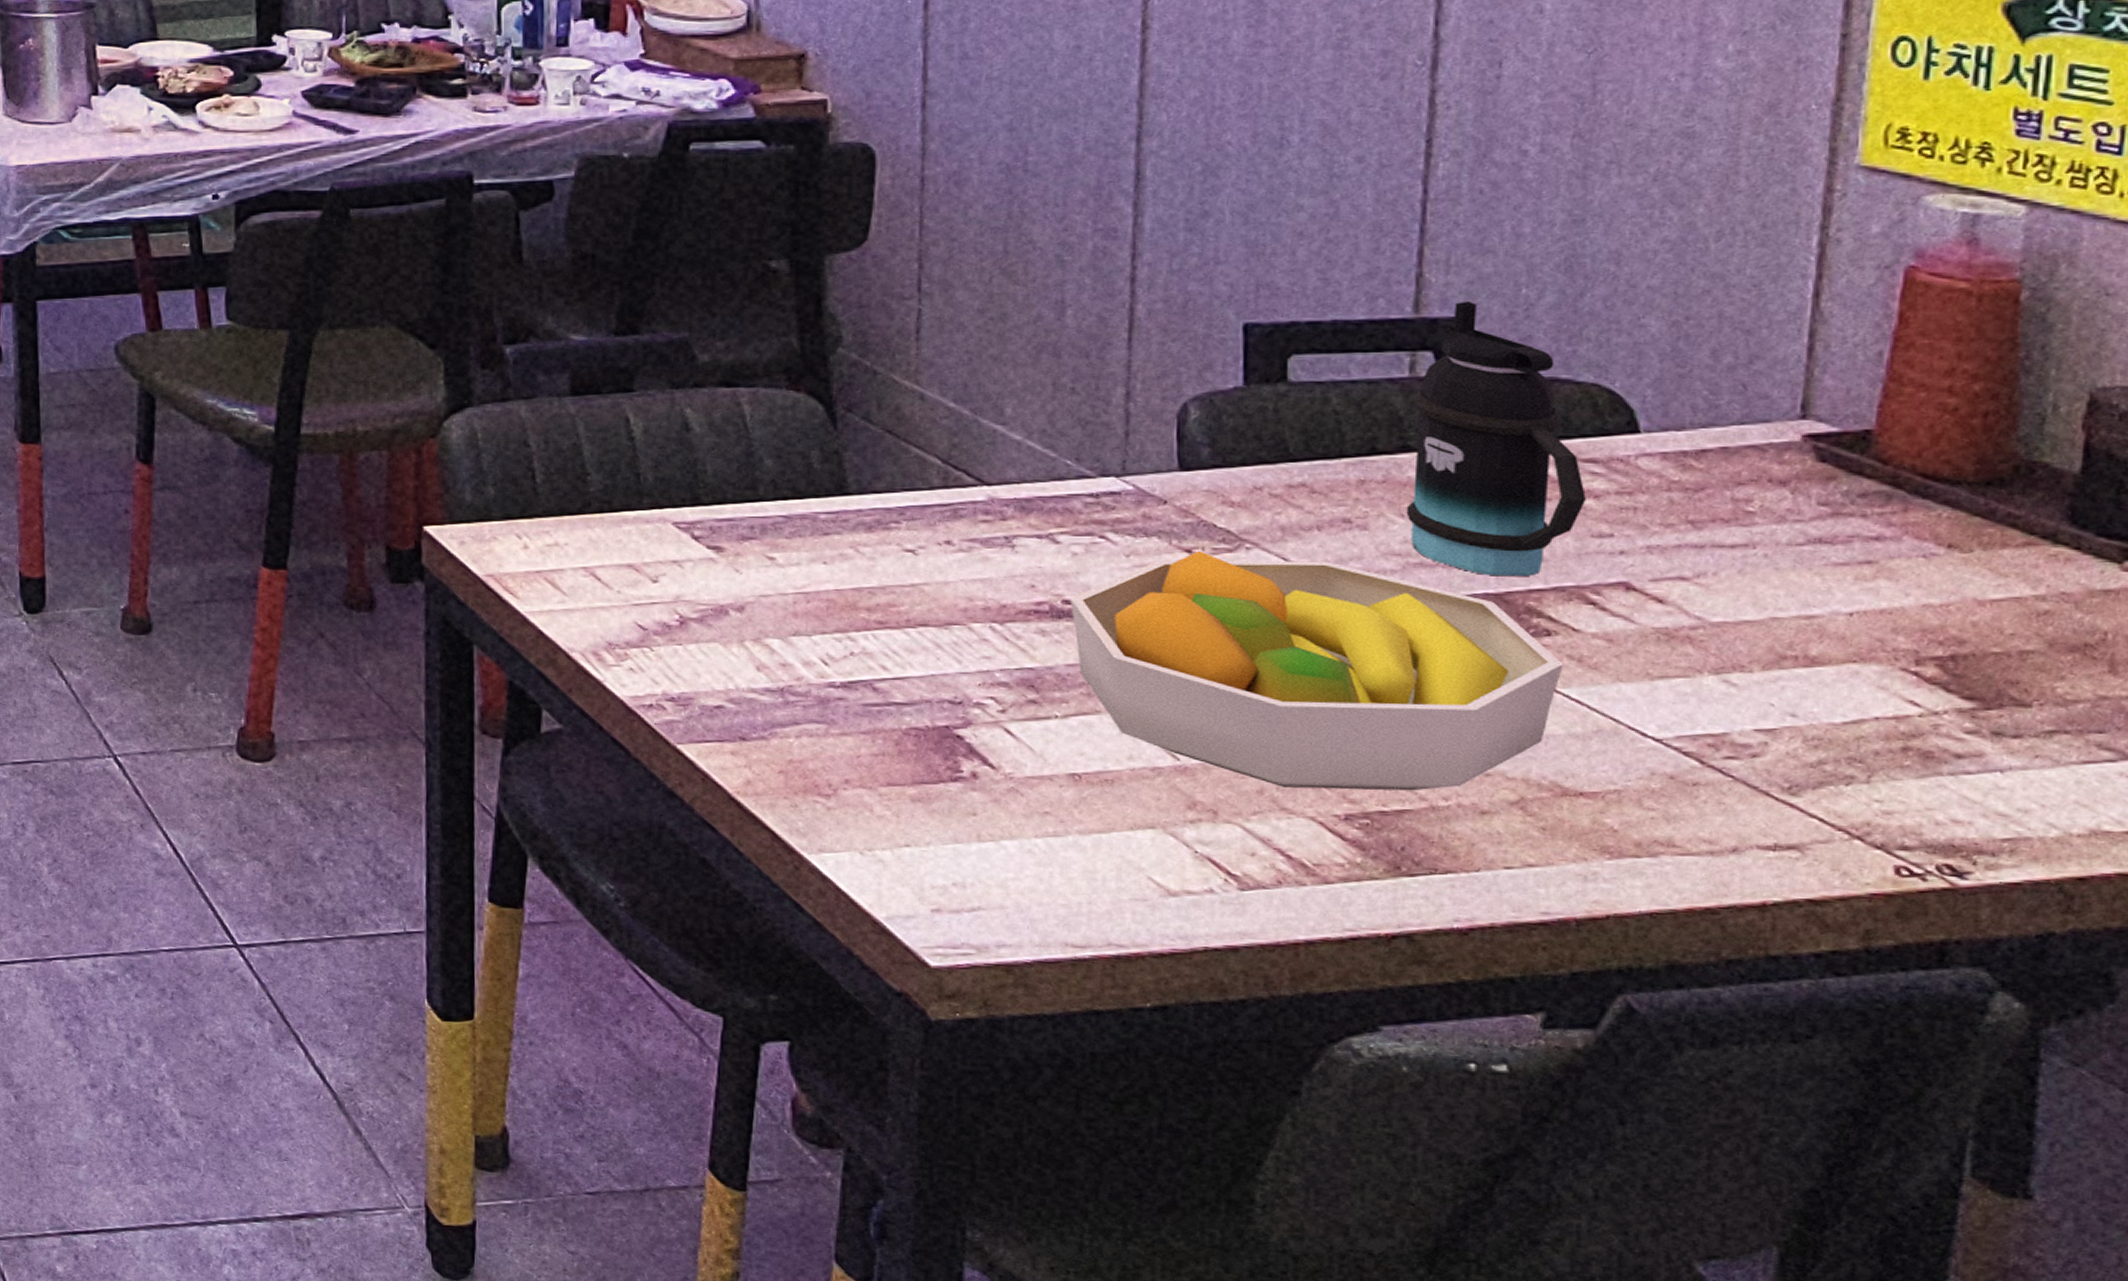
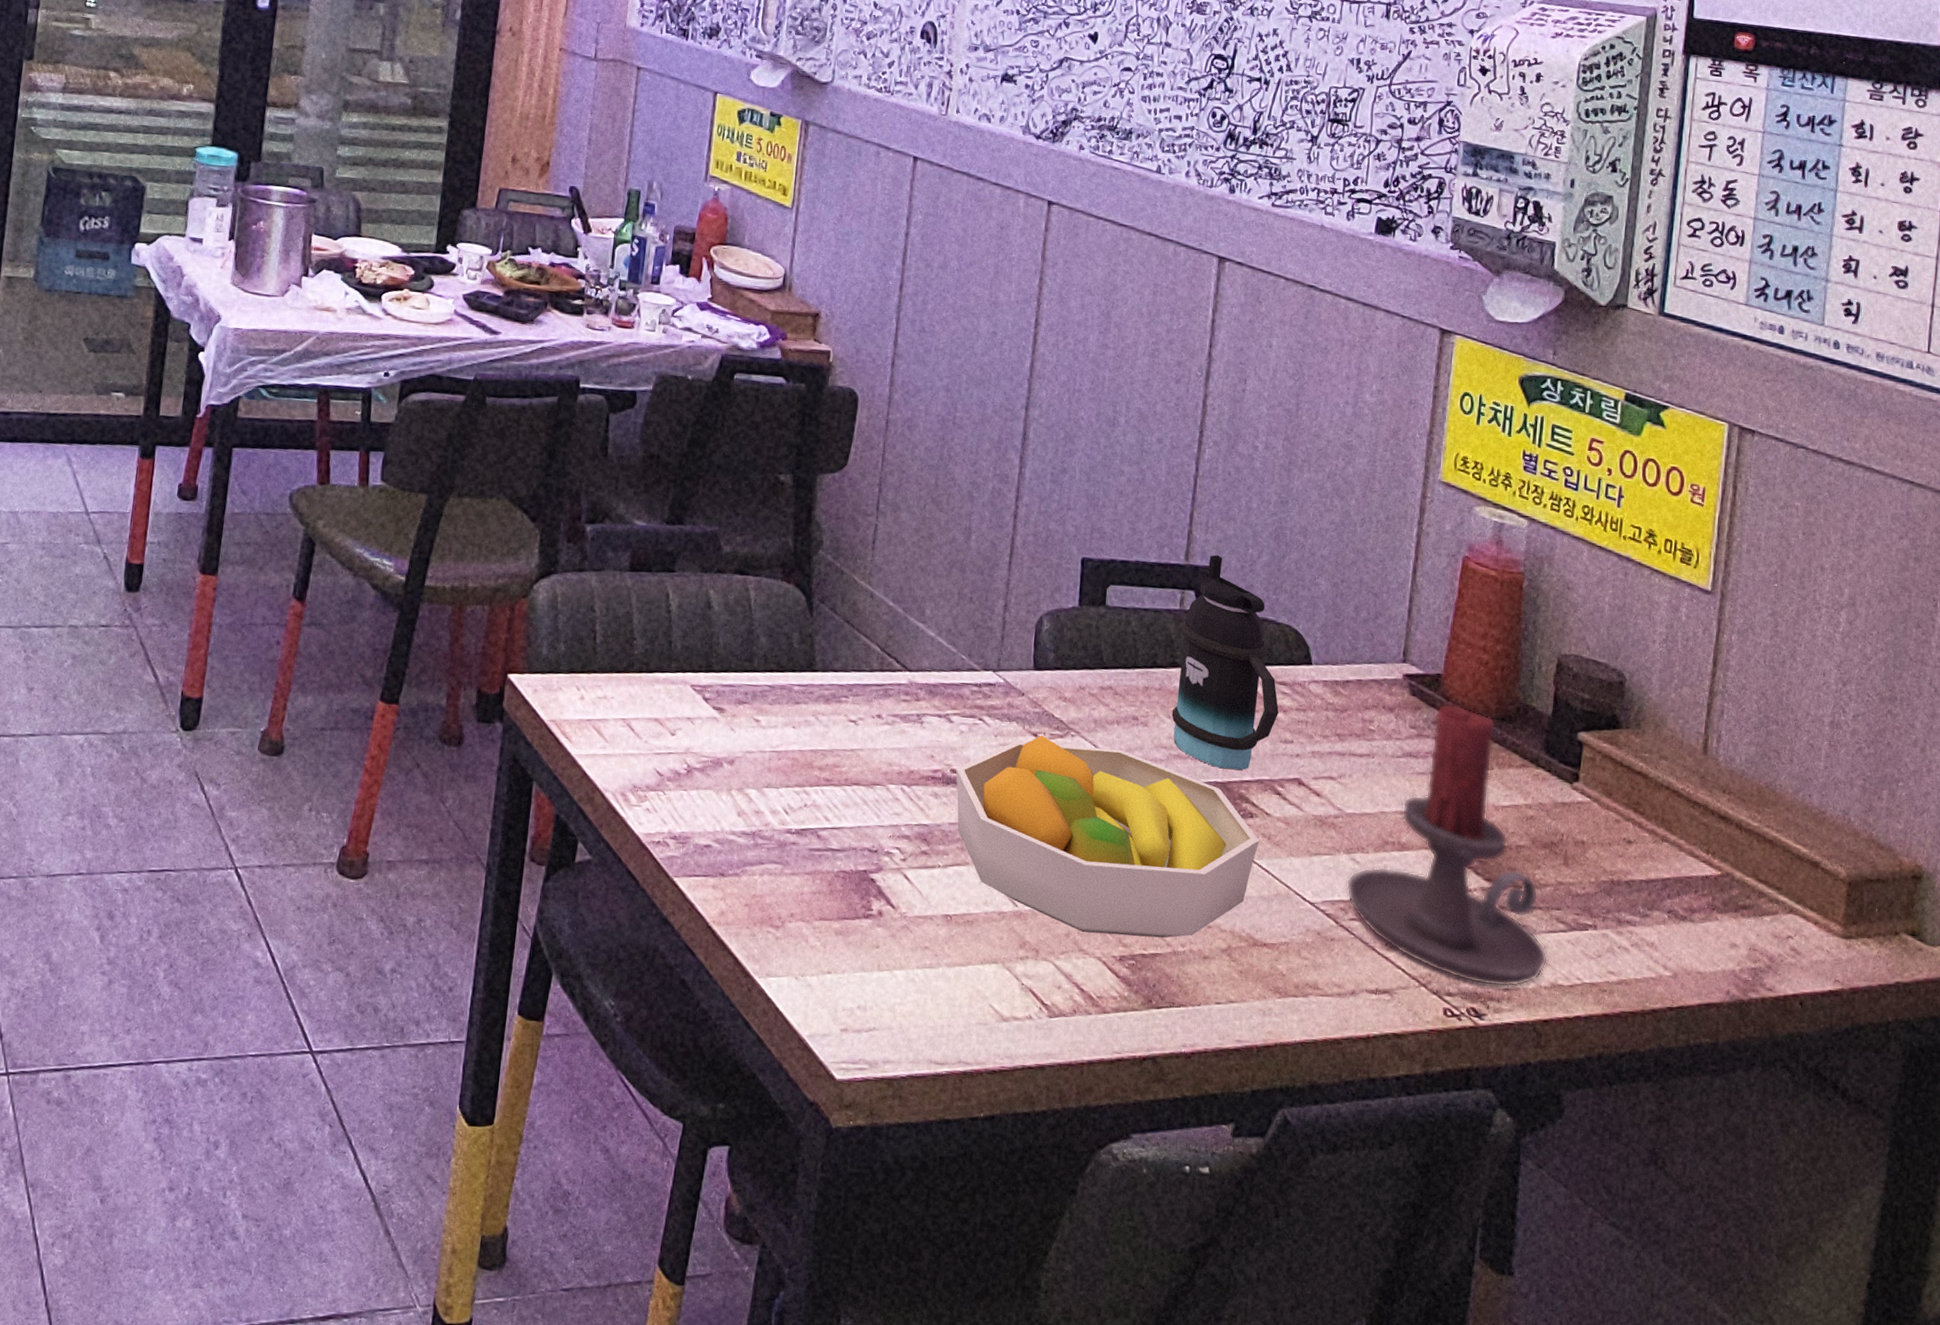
candle holder: none [1715,468,2084,838] -> present [1346,703,1549,988]

